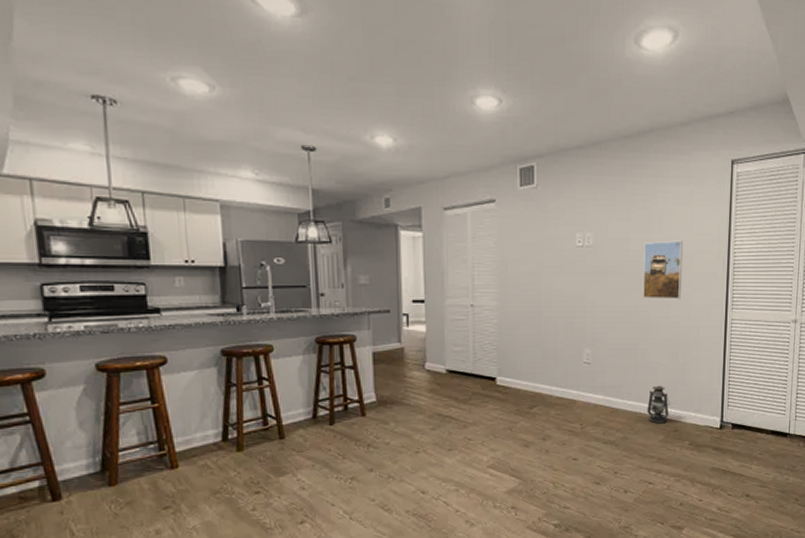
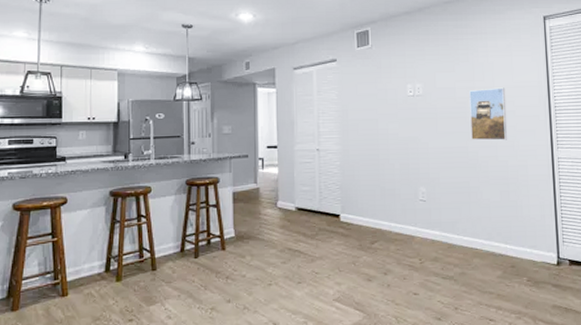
lantern: present [647,385,671,424] -> none [482,221,506,260]

